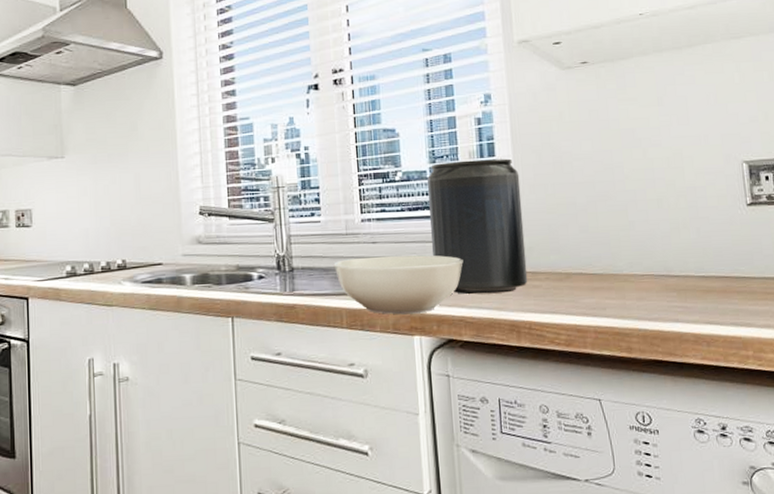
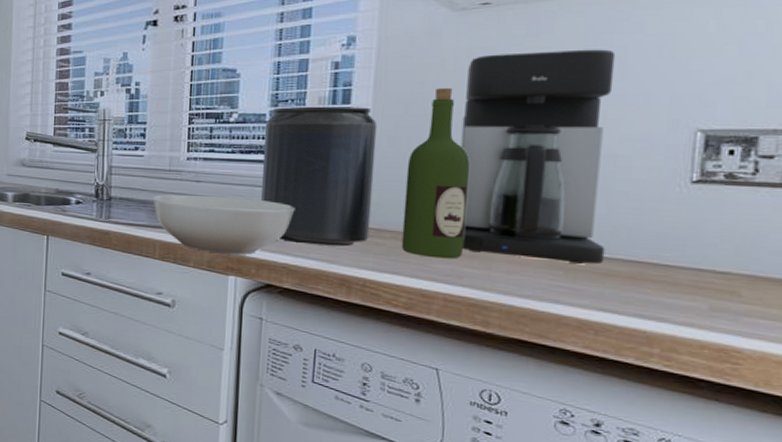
wine bottle: none [547,137,602,294] -> present [401,88,470,260]
coffee maker: none [580,98,703,285] -> present [460,49,616,265]

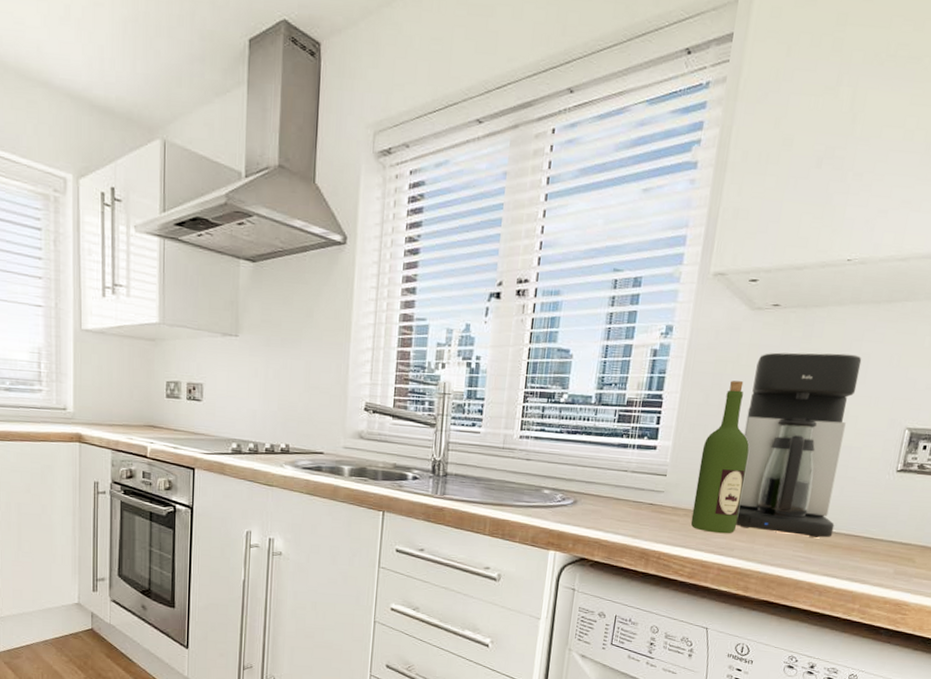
bowl: present [152,194,295,255] -> none [486,472,610,531]
soda can: present [261,106,378,247] -> none [582,390,683,523]

